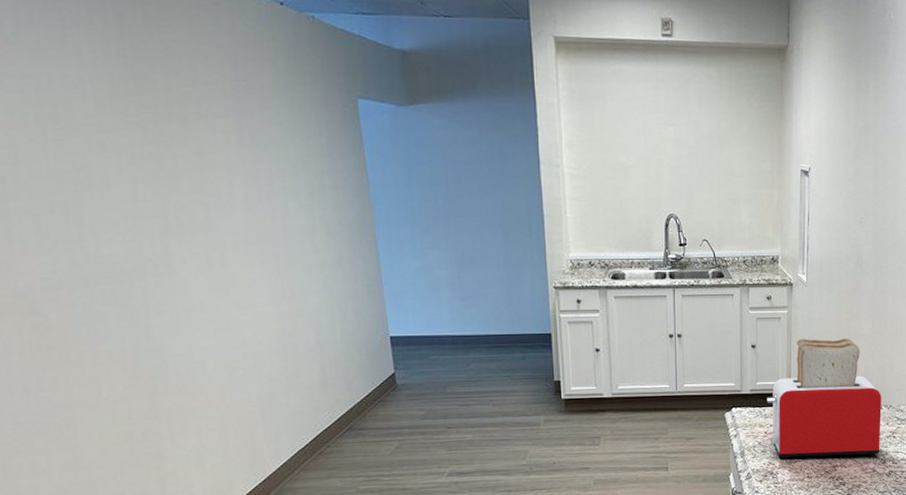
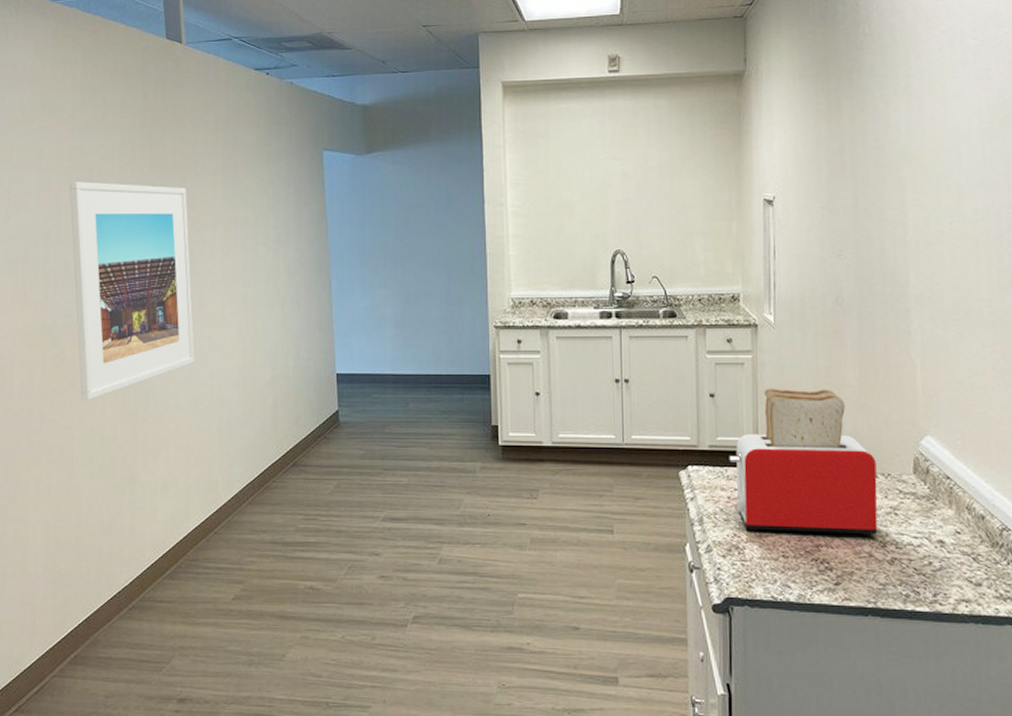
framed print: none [25,118,221,374] -> present [69,181,194,401]

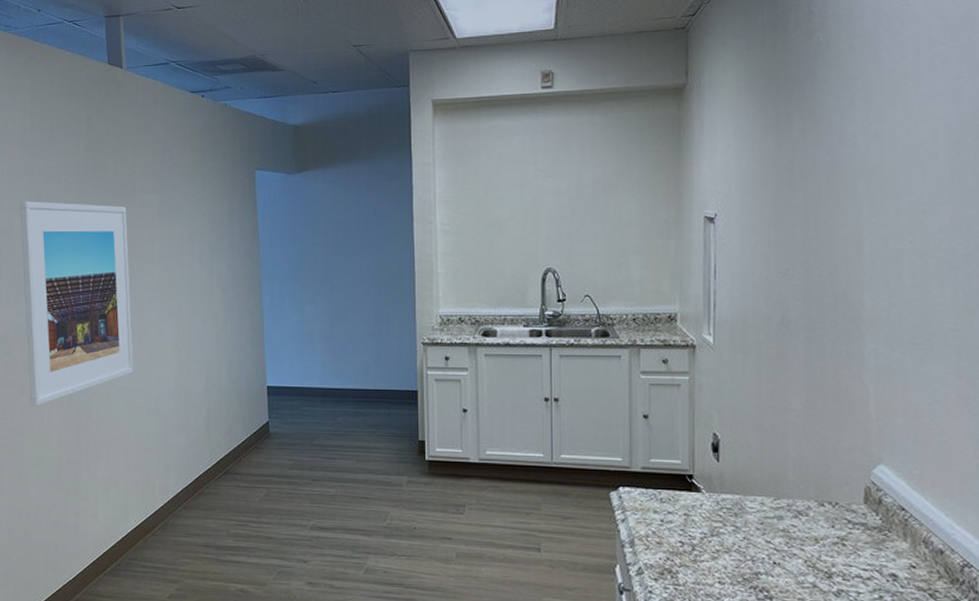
toaster: present [729,389,878,536] -> none [663,411,824,566]

